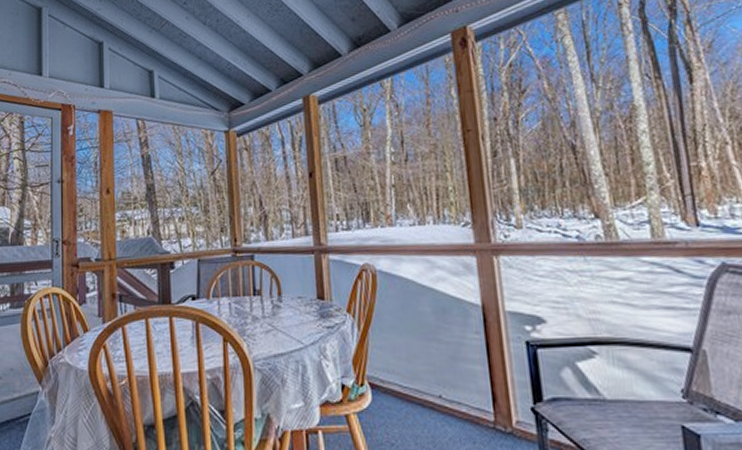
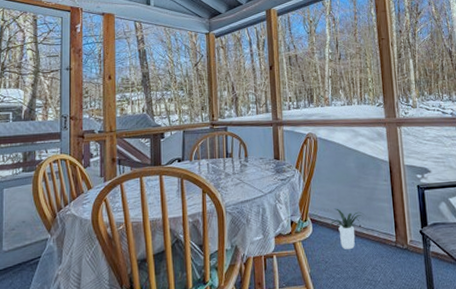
potted plant: none [395,369,445,428] -> present [329,208,363,249]

